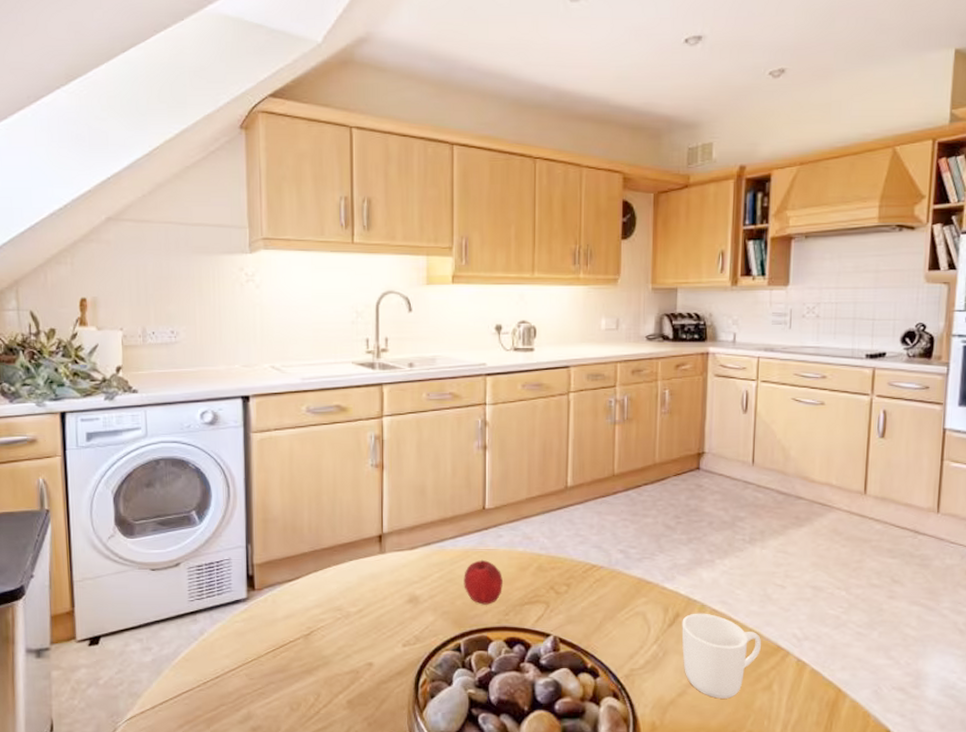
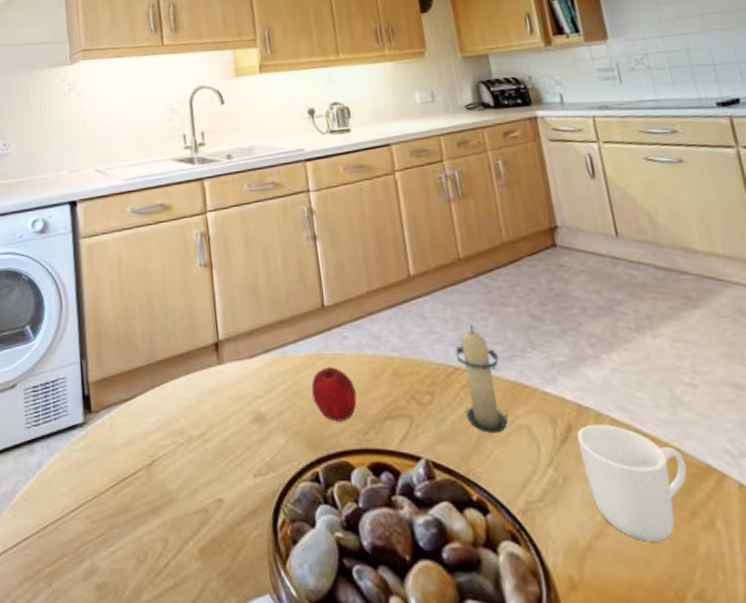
candle: none [594,531,631,618] -> present [455,325,508,433]

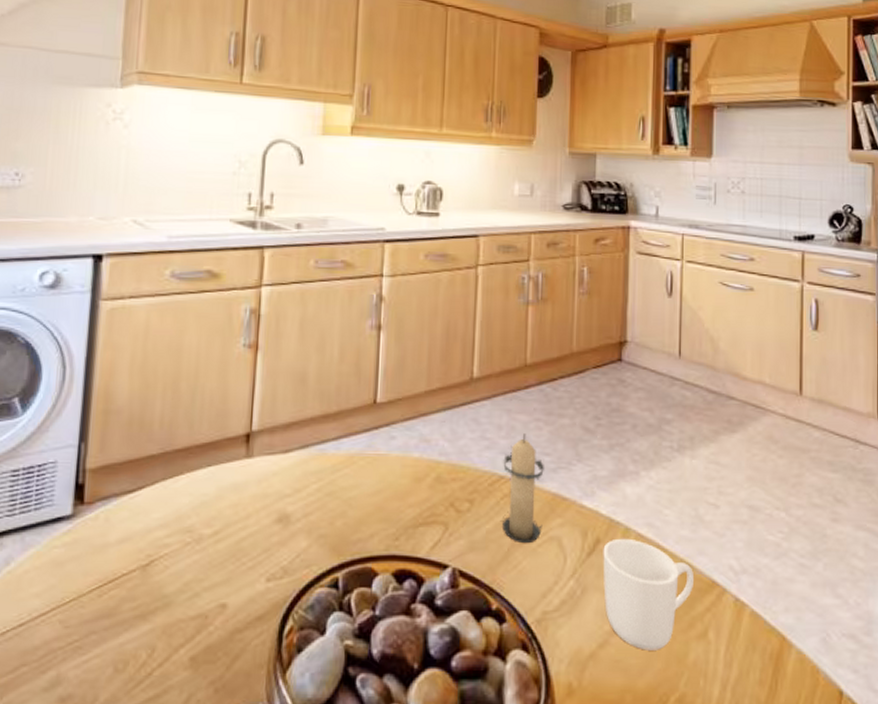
apple: present [311,366,357,422] -> none [346,467,394,526]

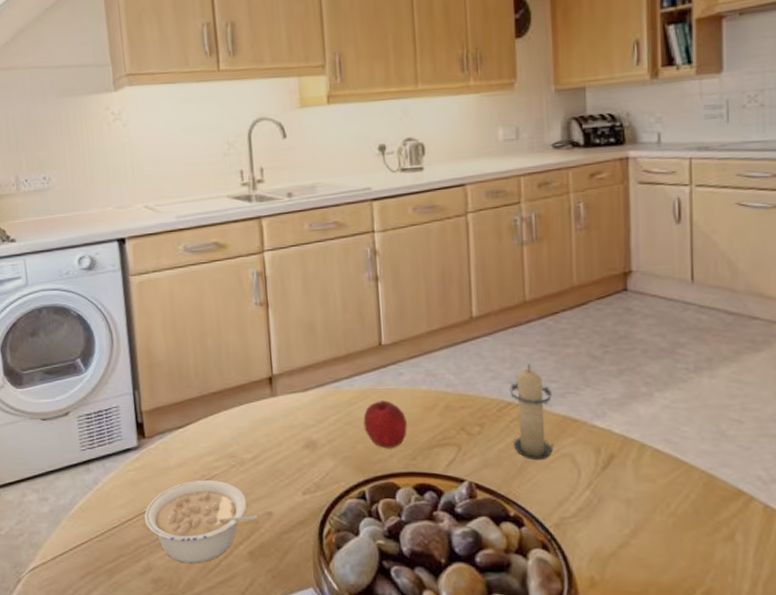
legume: none [64,560,210,674] -> present [144,479,259,564]
apple: none [346,467,394,526] -> present [363,399,407,449]
mug: present [603,538,695,650] -> none [618,453,719,551]

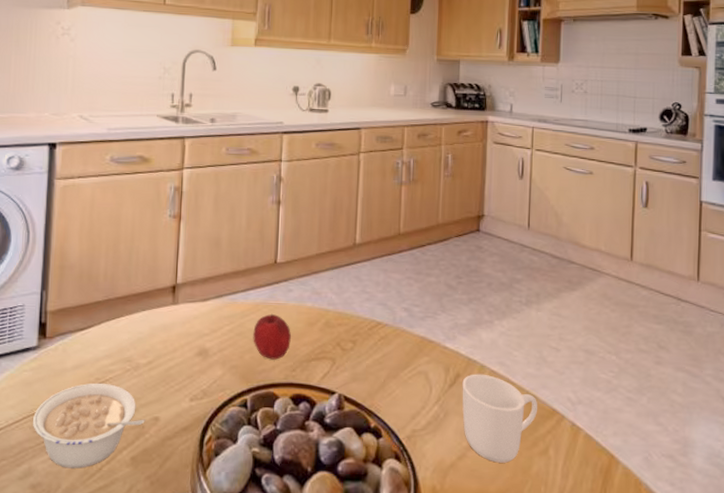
candle: present [510,364,554,460] -> none [379,289,414,377]
mug: none [618,453,719,551] -> present [462,374,538,463]

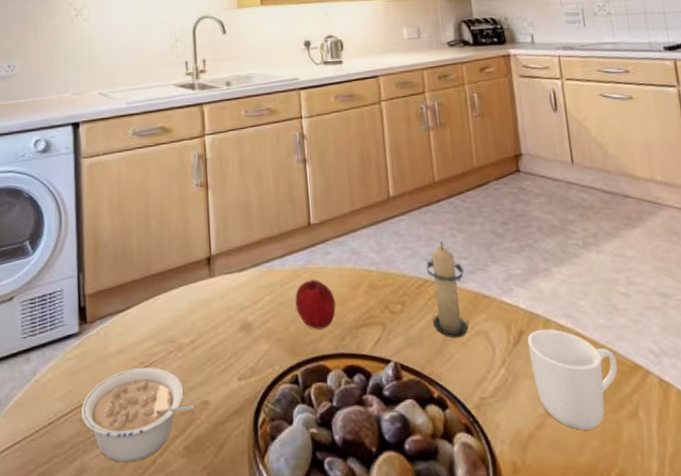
candle: none [379,289,414,377] -> present [426,242,469,338]

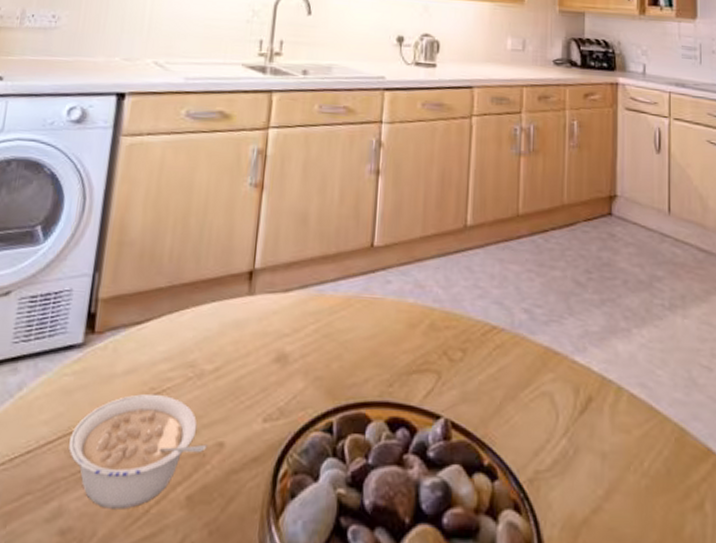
apple: present [295,279,336,329] -> none [342,310,388,371]
candle: present [426,242,469,338] -> none [493,284,536,398]
mug: present [527,329,618,430] -> none [595,397,689,520]

